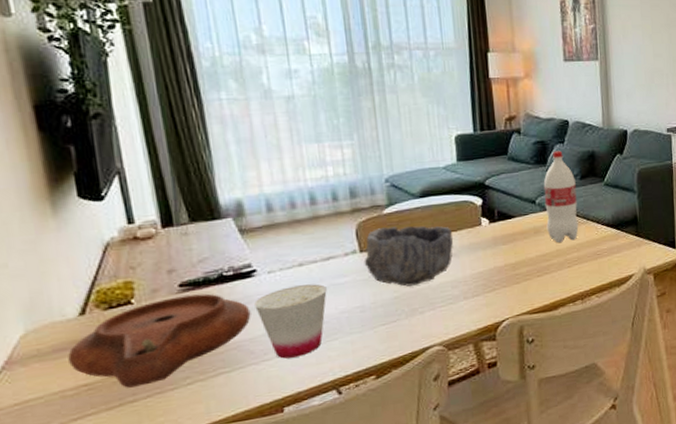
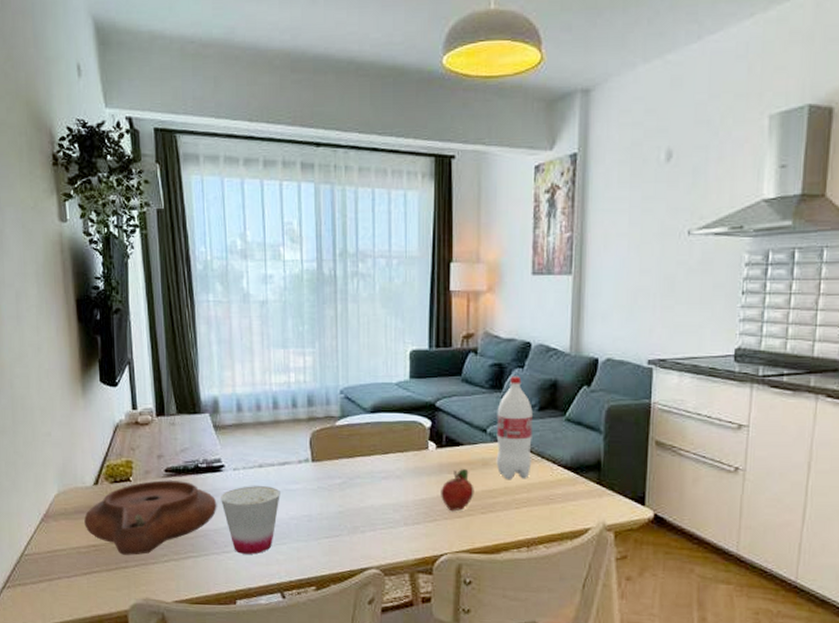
bowl: present [364,226,454,287] -> none [314,440,400,503]
fruit: none [497,239,529,279] -> present [441,469,474,512]

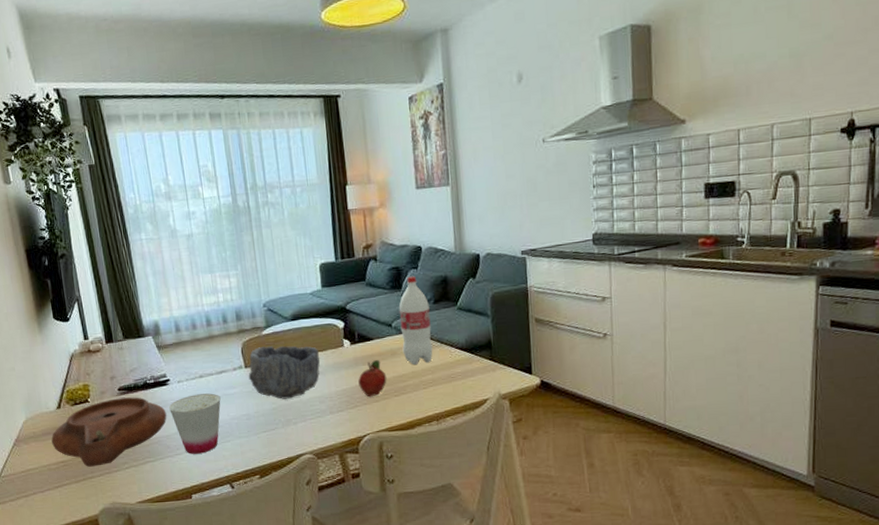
bowl: none [314,440,400,503] -> present [248,346,320,399]

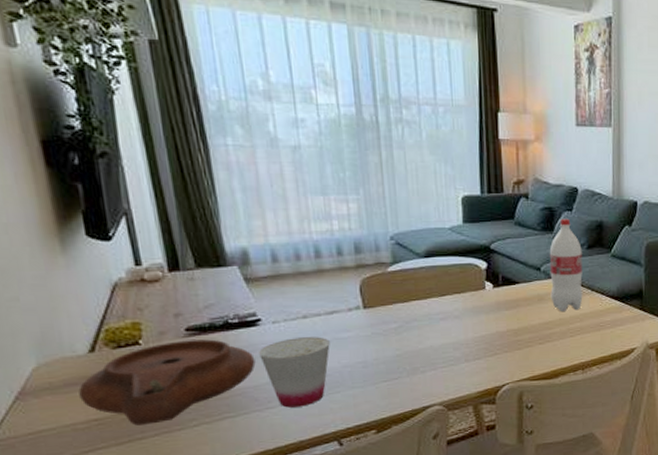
bowl: present [248,346,320,399] -> none [367,285,457,345]
fruit: present [358,360,387,397] -> none [500,305,532,345]

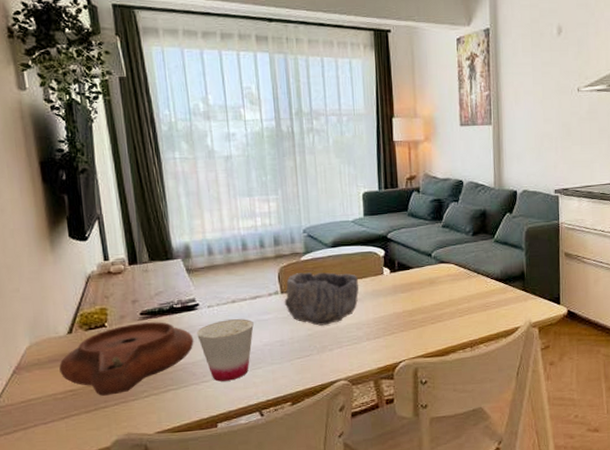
bowl: none [367,285,457,345] -> present [284,272,359,326]
bottle: present [549,218,583,312] -> none [439,208,470,294]

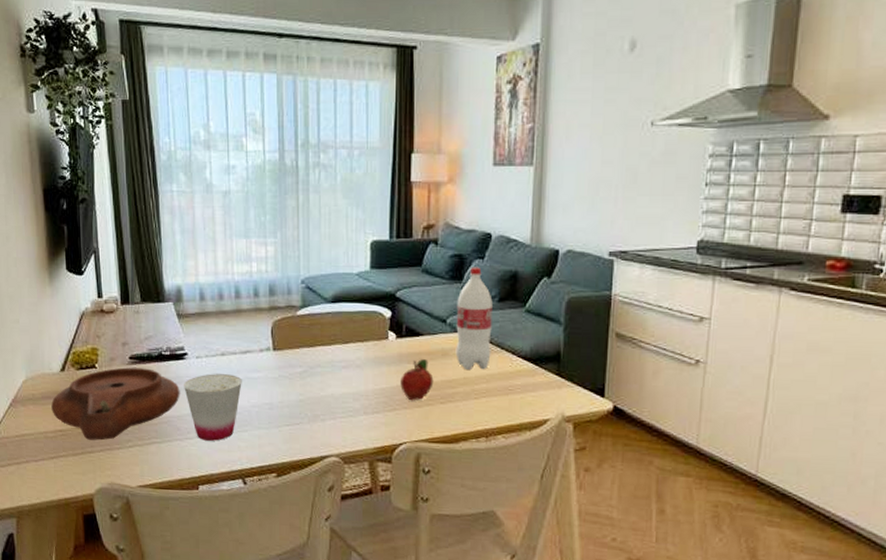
bowl: present [284,272,359,326] -> none [276,329,360,392]
fruit: none [396,288,425,325] -> present [400,359,434,401]
bottle: none [439,208,470,294] -> present [455,267,493,371]

